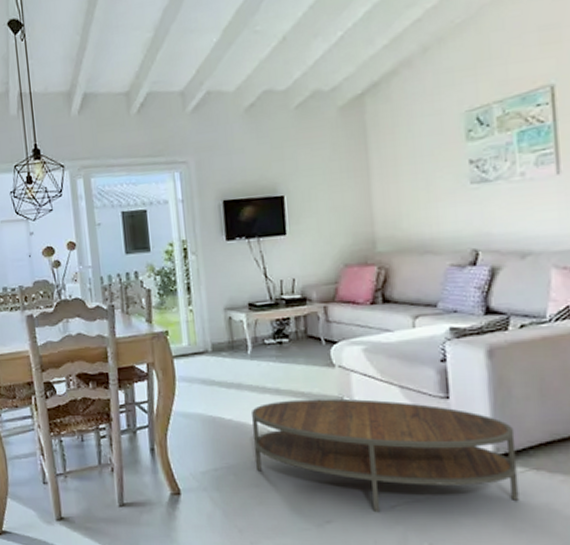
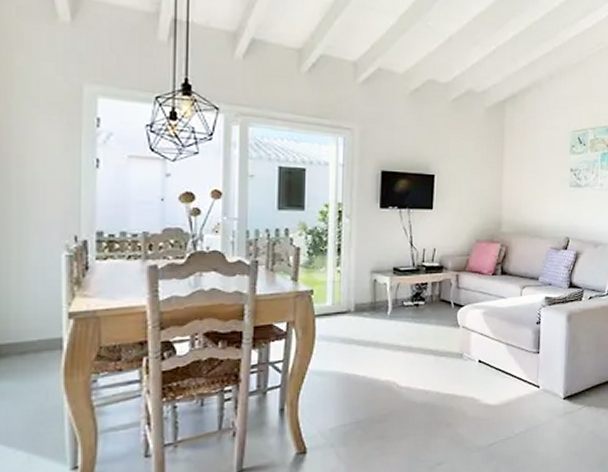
coffee table: present [250,398,519,513] -> none [383,354,578,452]

